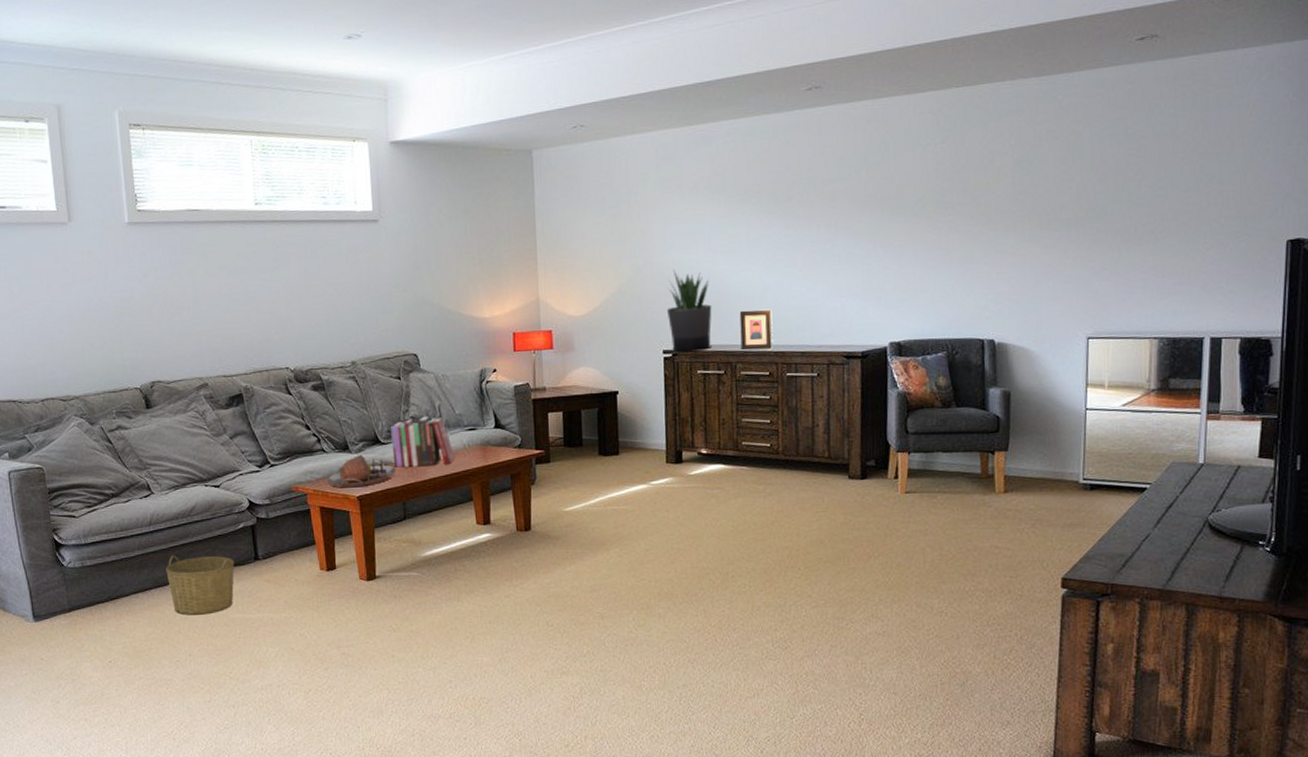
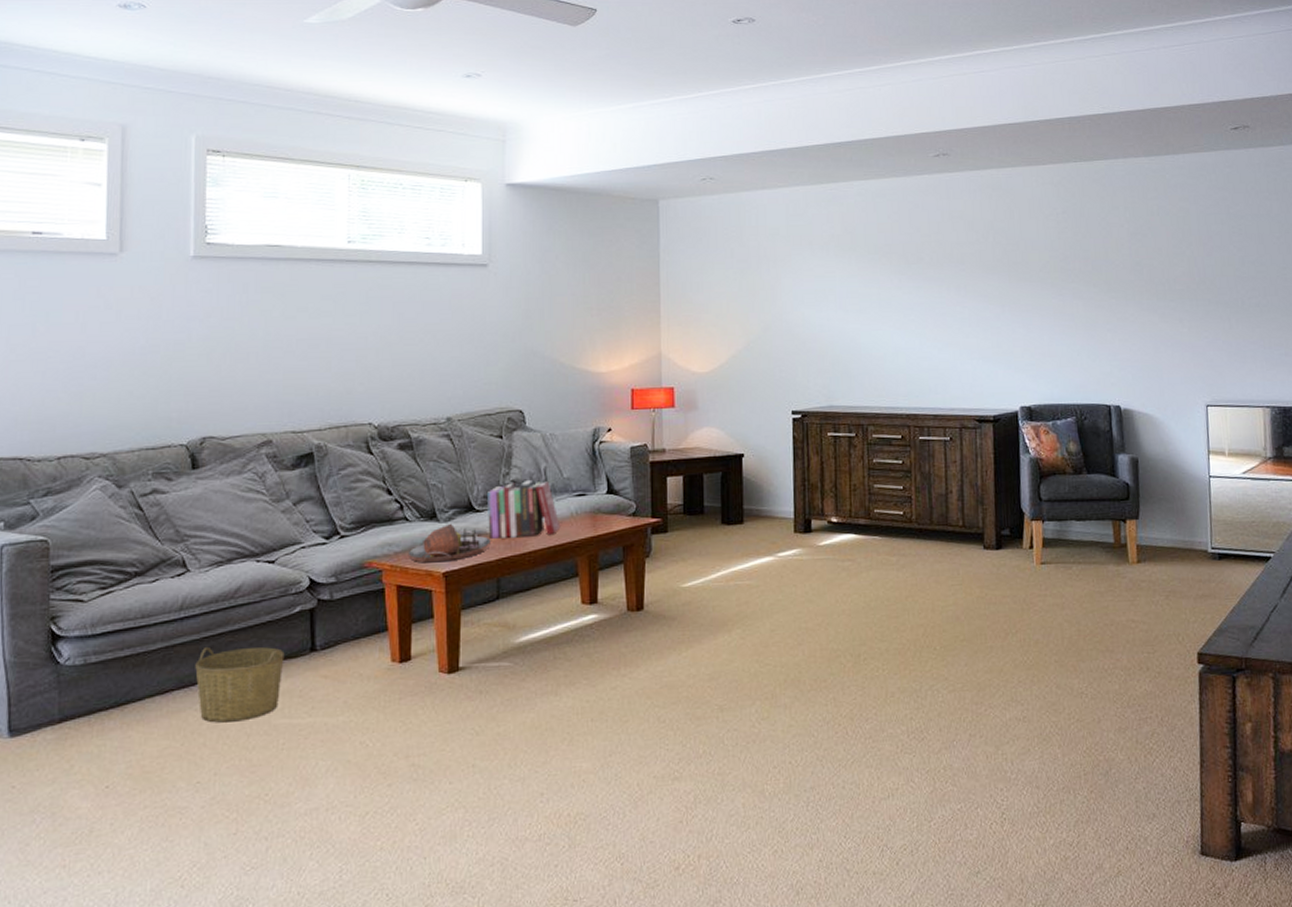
planter: present [666,270,712,353] -> none [796,328,843,414]
picture frame: present [739,310,772,351] -> none [871,370,904,413]

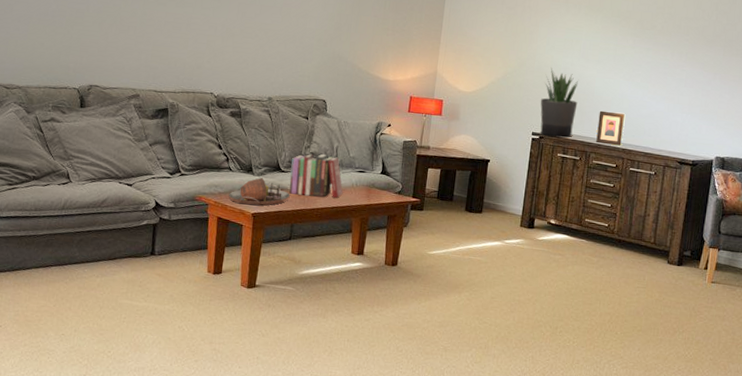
basket: present [195,646,285,723] -> none [68,238,132,297]
planter: none [796,328,843,414] -> present [540,68,578,139]
picture frame: none [871,370,904,413] -> present [596,110,625,146]

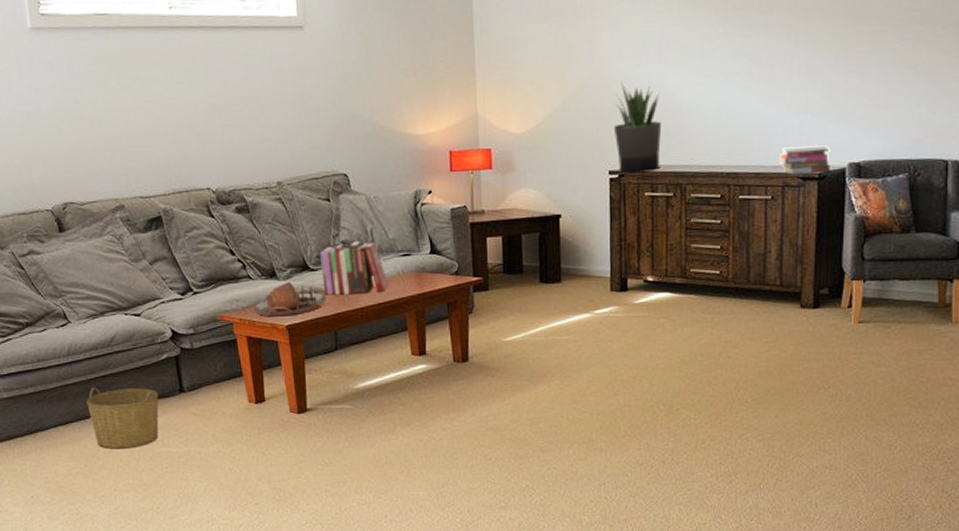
basket: none [68,238,132,297] -> present [86,386,159,449]
picture frame: present [596,110,625,146] -> none [691,127,725,172]
books: none [664,138,702,161] -> present [779,145,830,176]

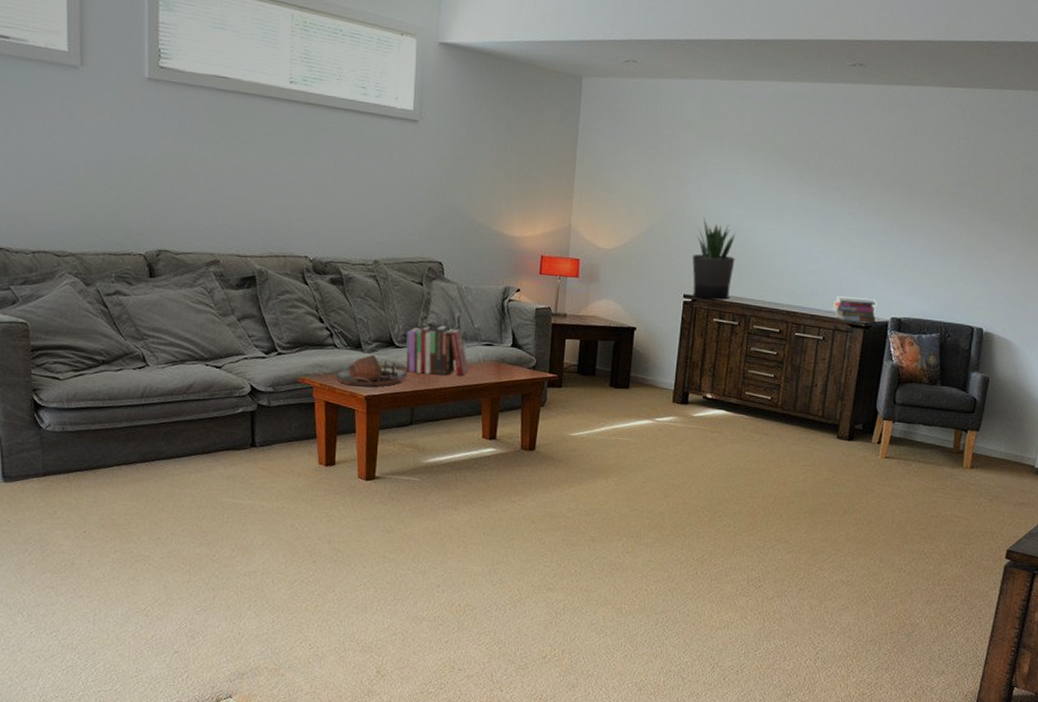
basket: present [86,386,159,449] -> none [154,430,229,495]

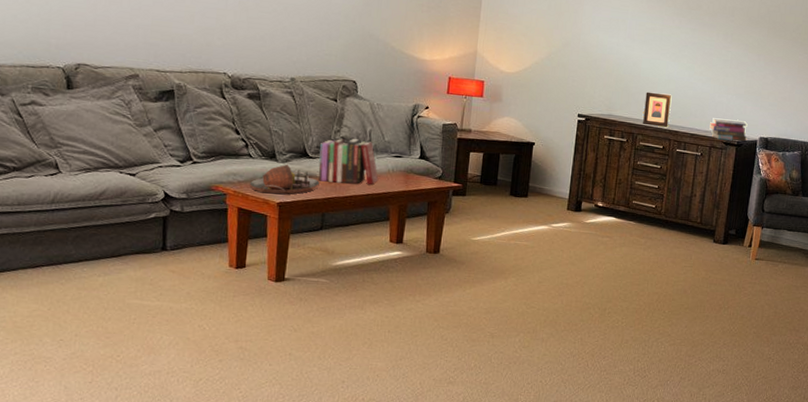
planter: present [692,219,735,301] -> none [586,48,624,121]
picture frame: none [756,267,789,308] -> present [643,91,671,127]

